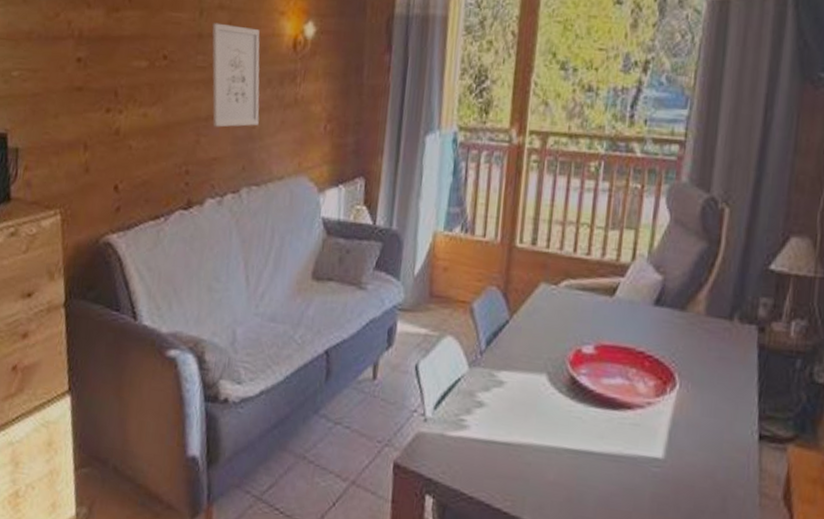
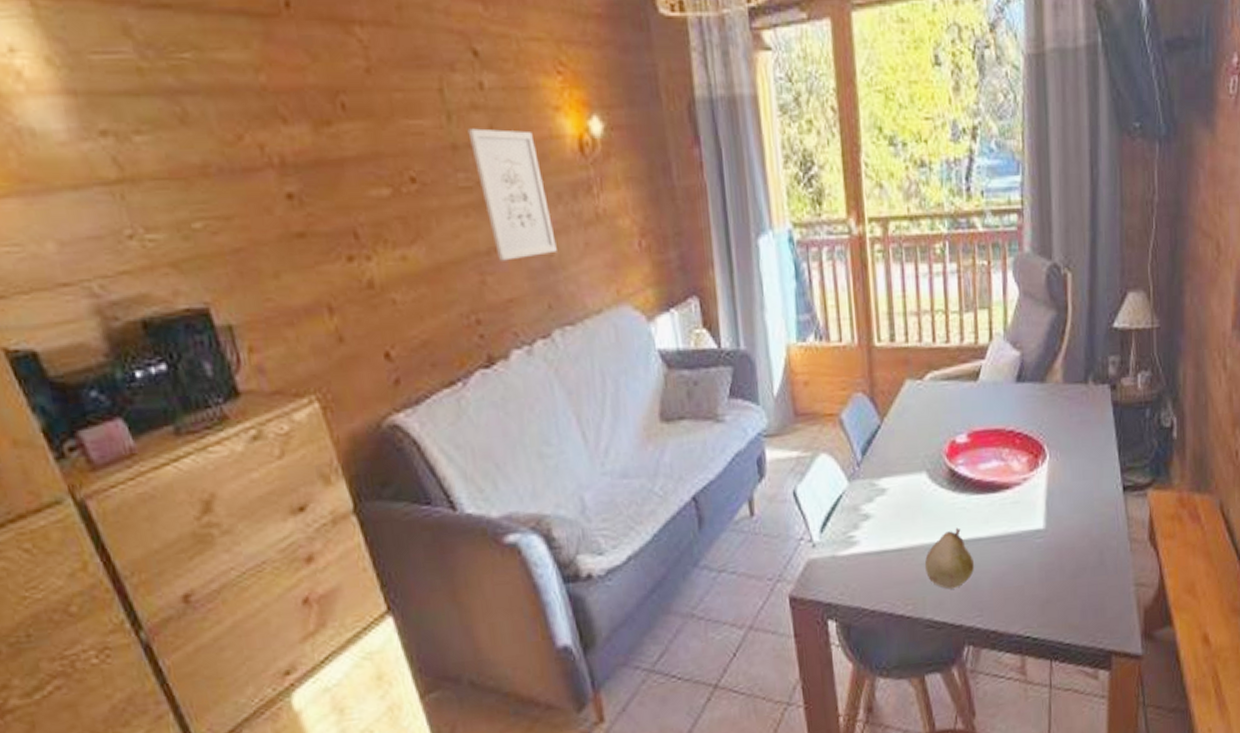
fruit: none [529,436,583,497] -> present [924,527,975,590]

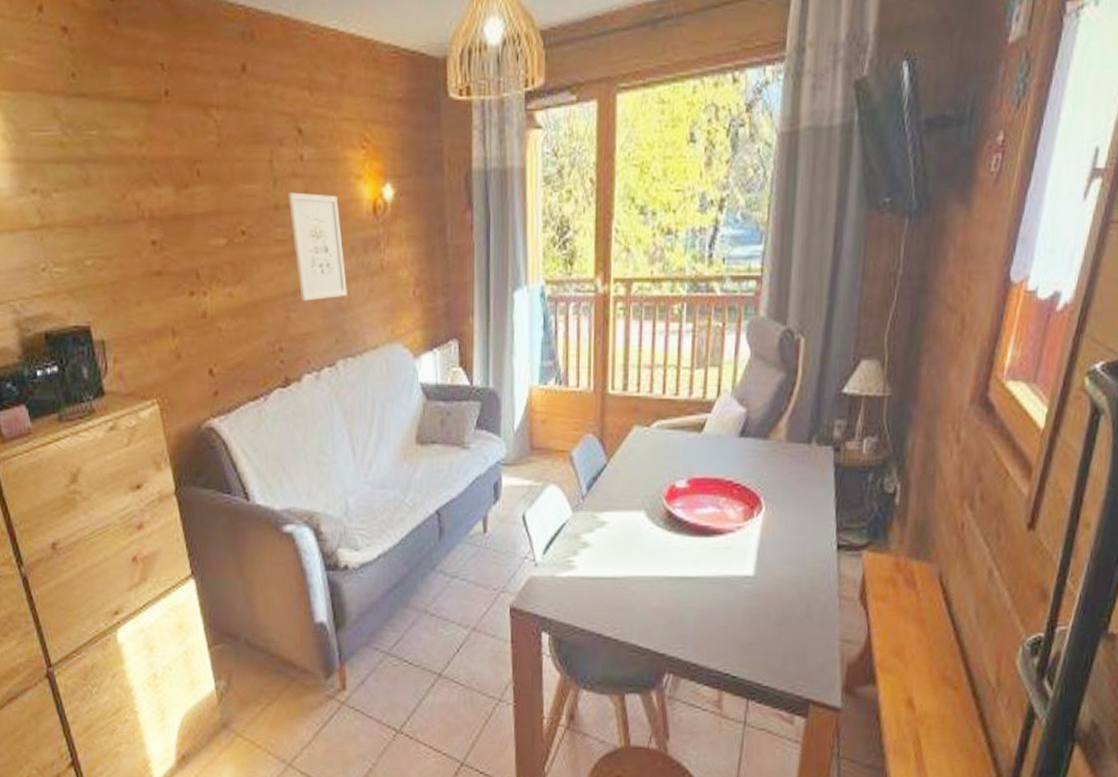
fruit: present [924,527,975,590] -> none [634,565,683,620]

